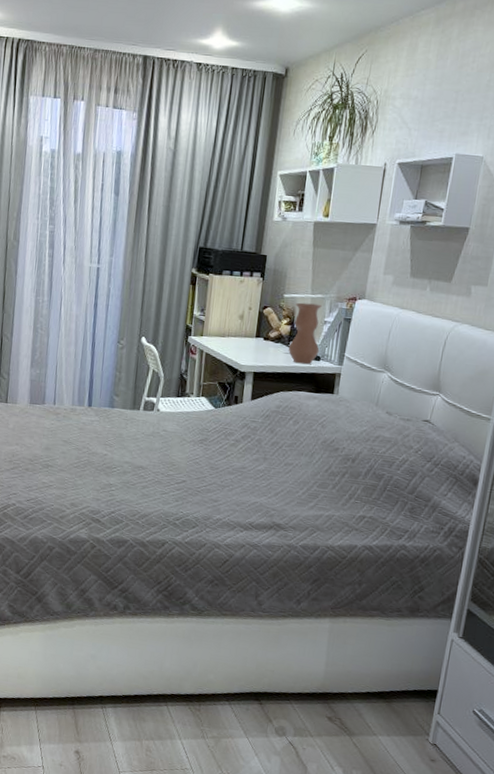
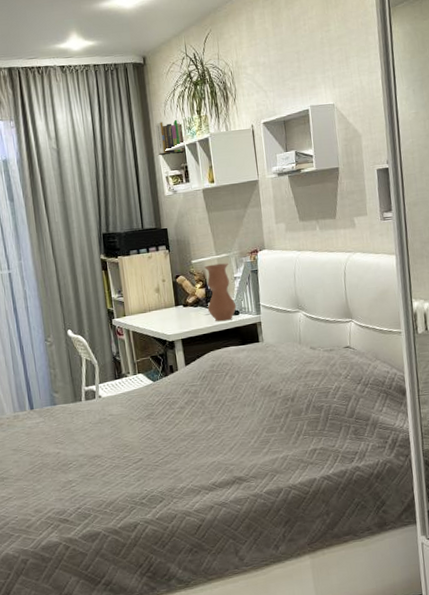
books: none [276,141,310,180] -> present [154,119,185,156]

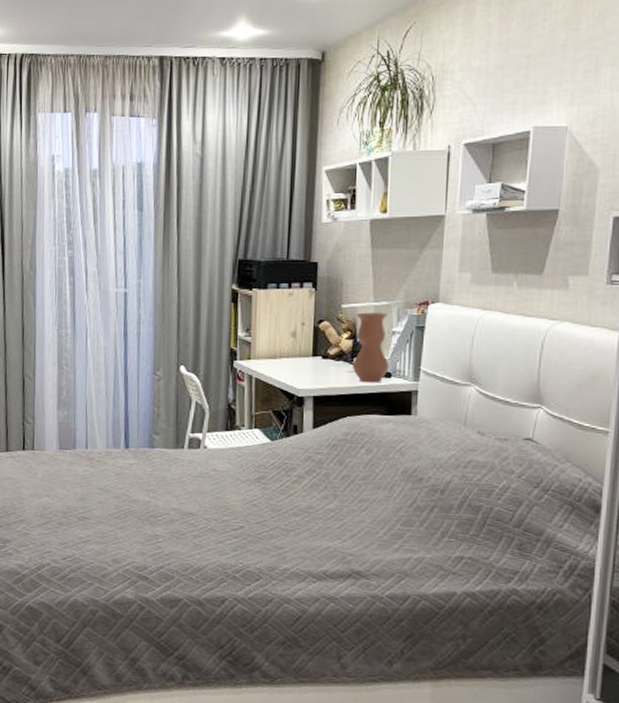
books: present [154,119,185,156] -> none [321,131,358,174]

